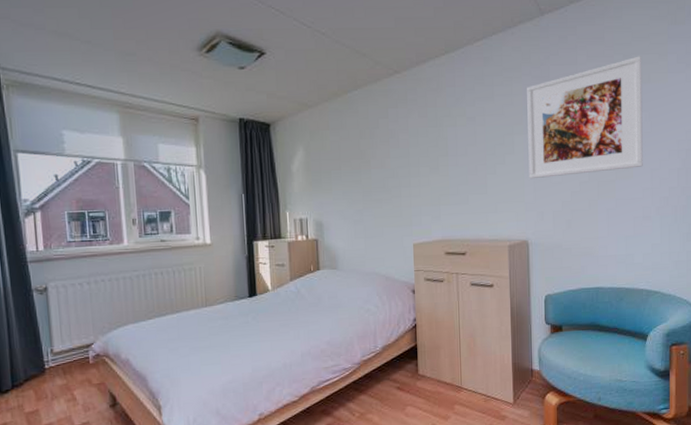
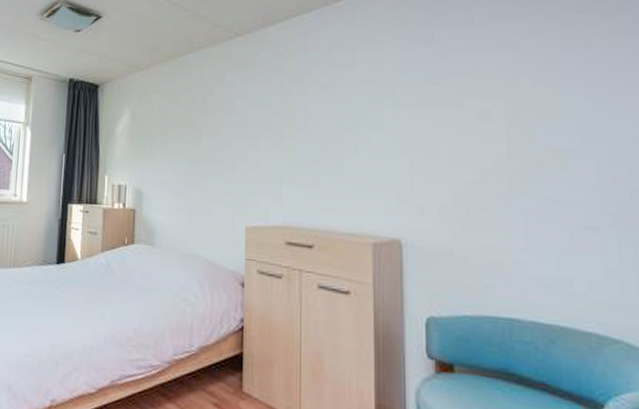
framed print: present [527,56,643,179] -> none [401,15,583,163]

